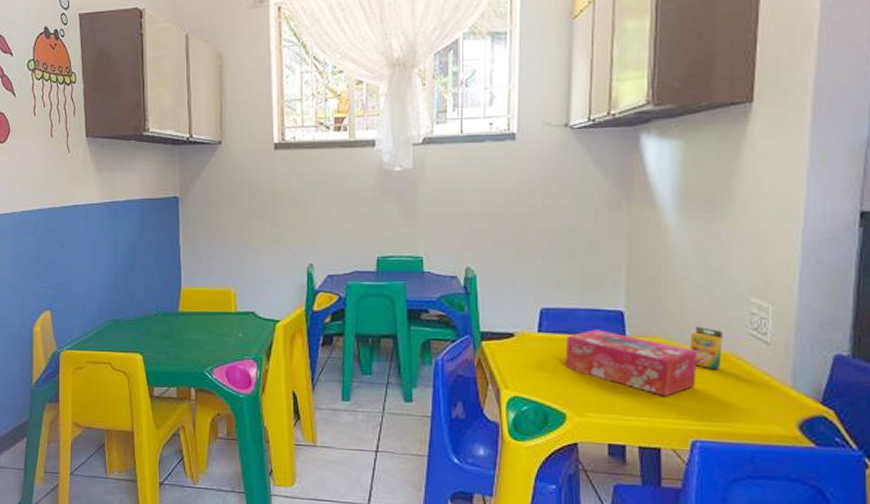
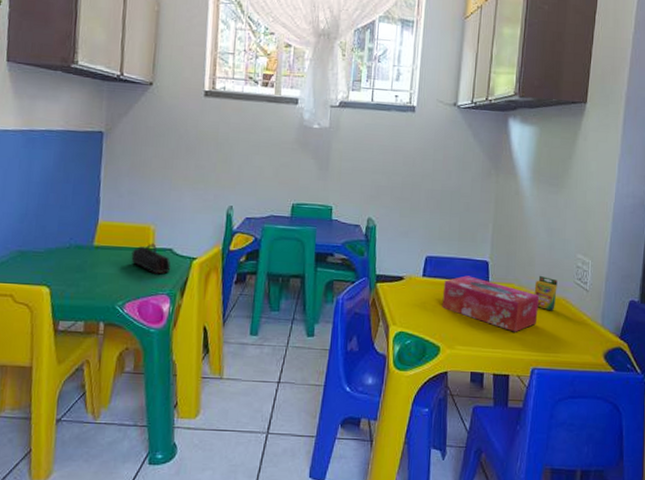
pencil case: none [215,307,255,339] -> present [131,243,171,274]

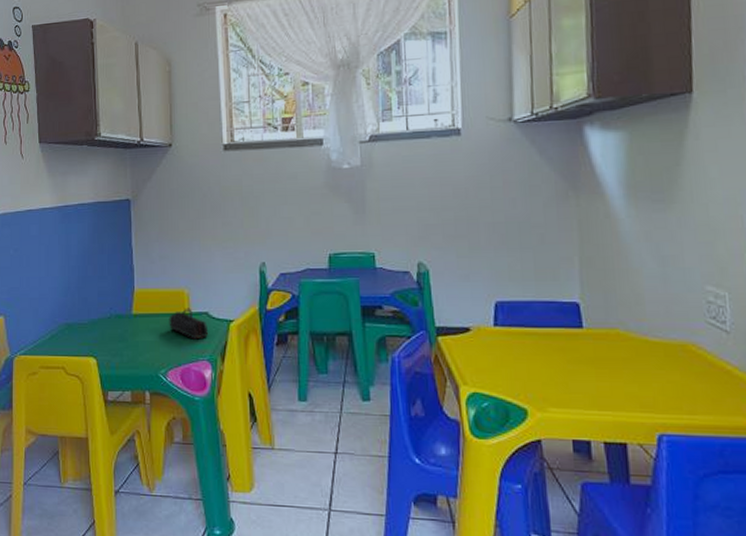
tissue box: present [442,275,540,332] -> none [523,322,658,389]
crayon box: present [534,275,558,311] -> none [647,315,683,361]

